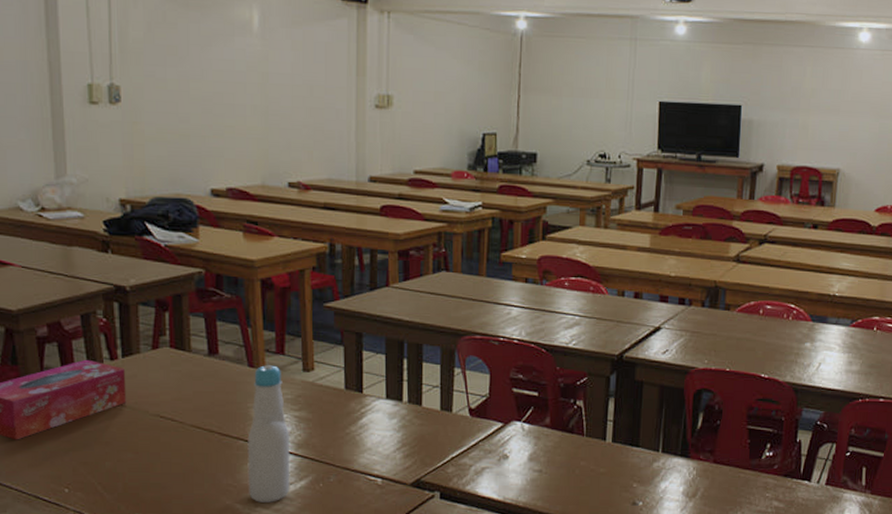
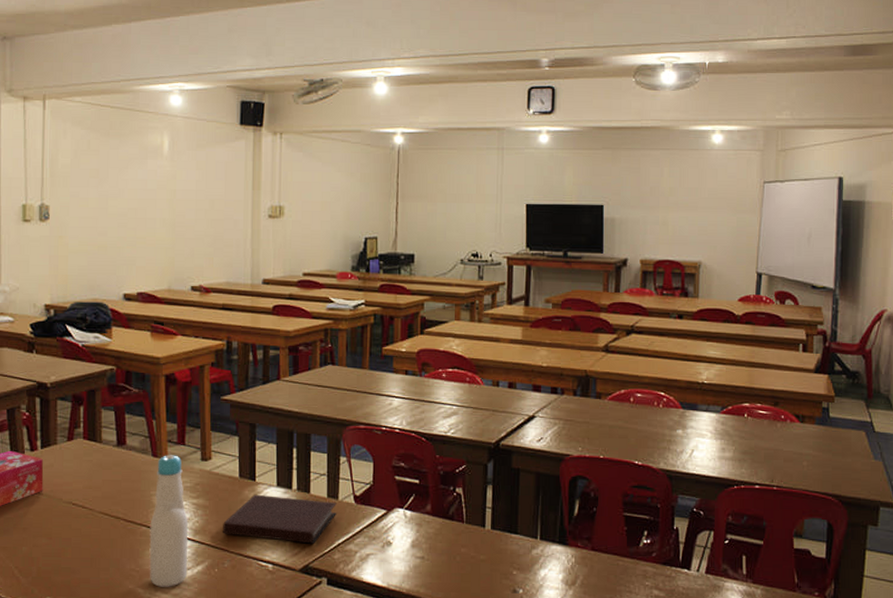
notebook: none [328,407,450,458] -> present [223,494,337,544]

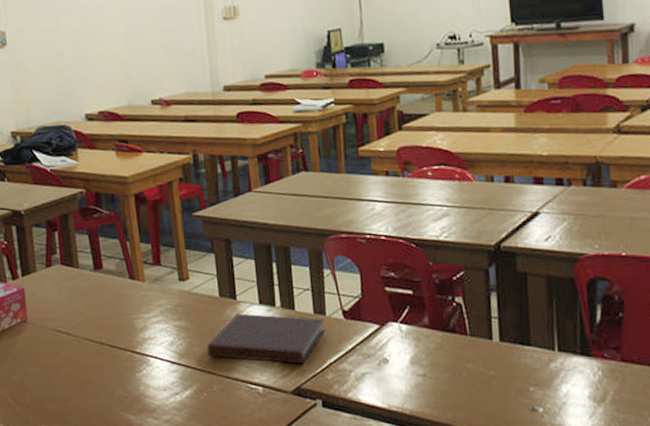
bottle: present [149,455,188,587] -> none [134,276,177,413]

